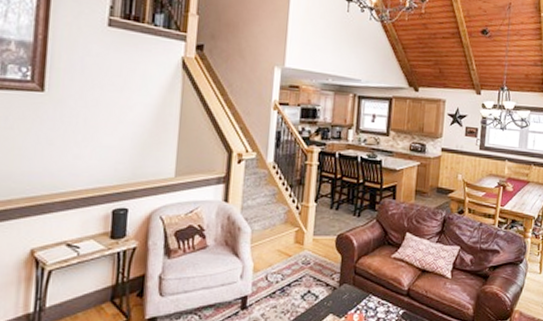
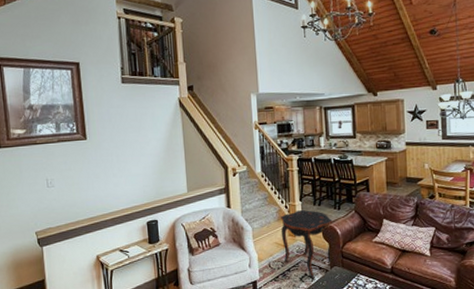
side table: none [285,212,350,297] -> present [280,209,333,278]

